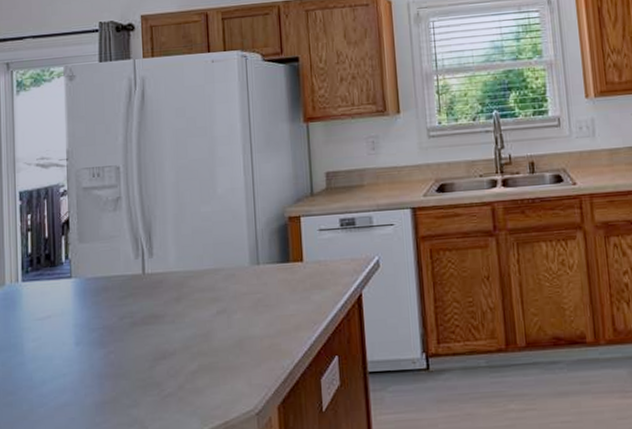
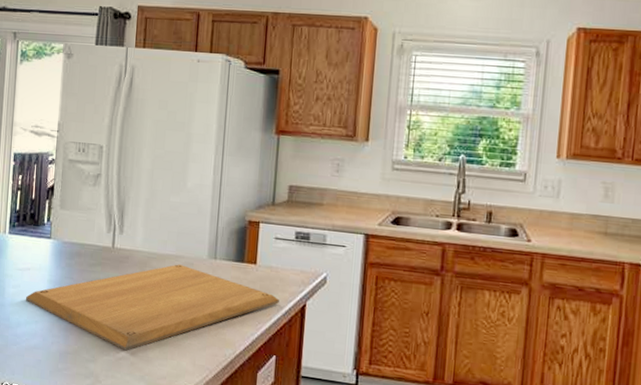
chopping board: none [49,277,333,386] -> present [26,264,279,351]

